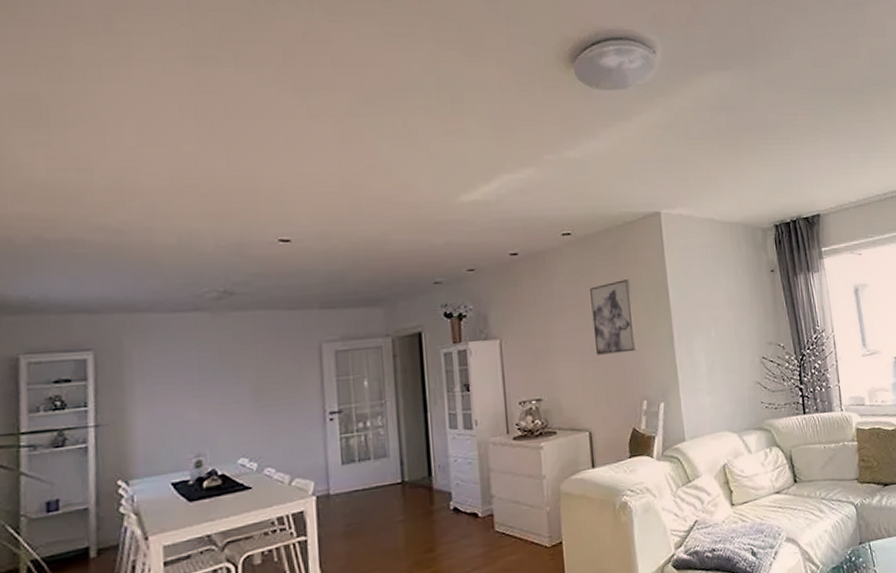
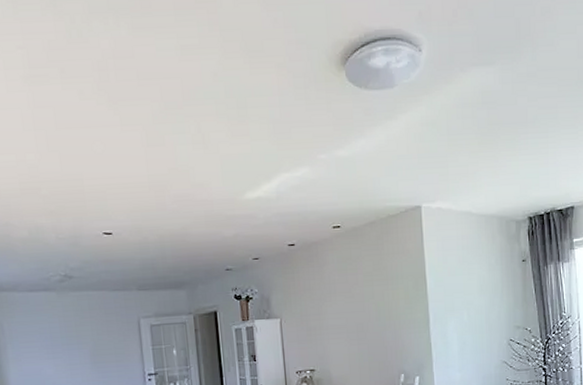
wall art: present [590,279,638,355] -> none [357,268,397,334]

